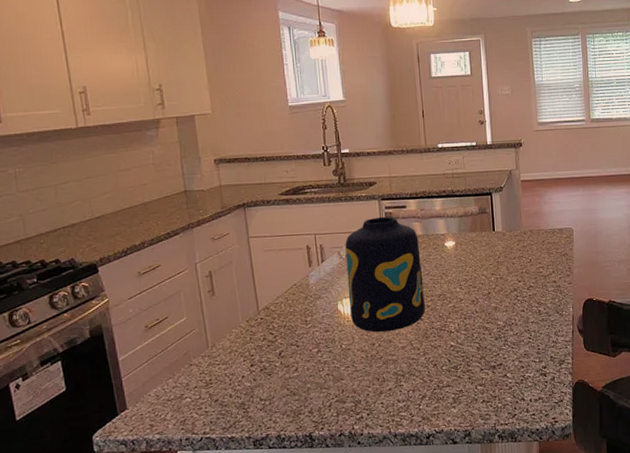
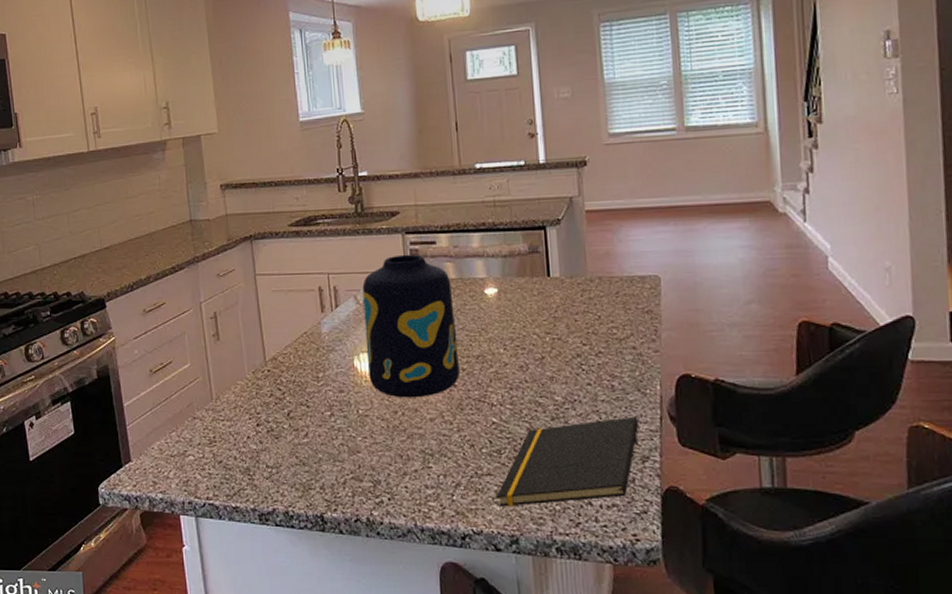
notepad: none [453,332,558,410] -> present [495,416,640,507]

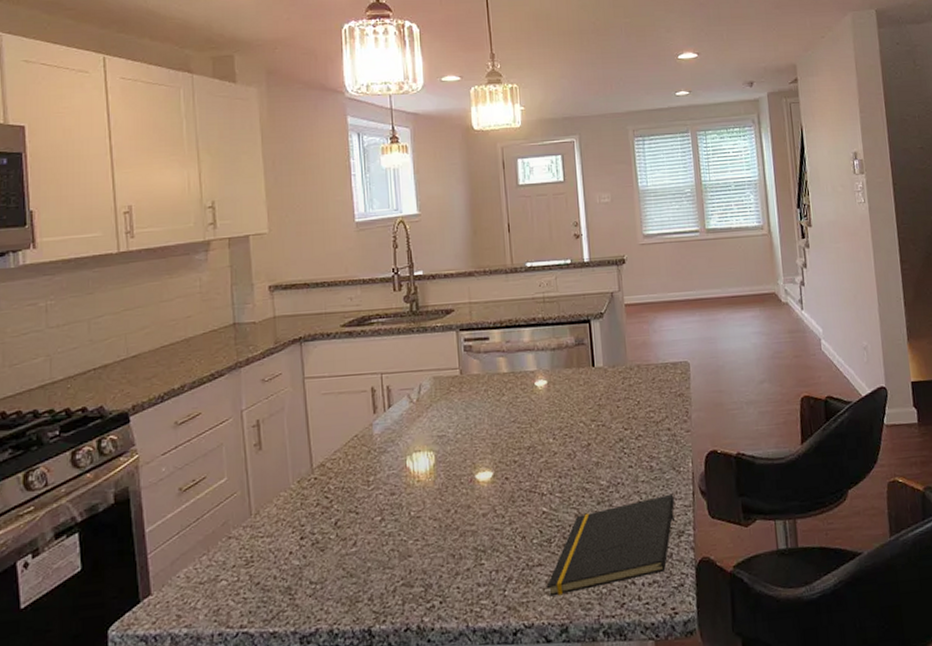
vase: present [362,254,460,398] -> none [416,350,511,496]

